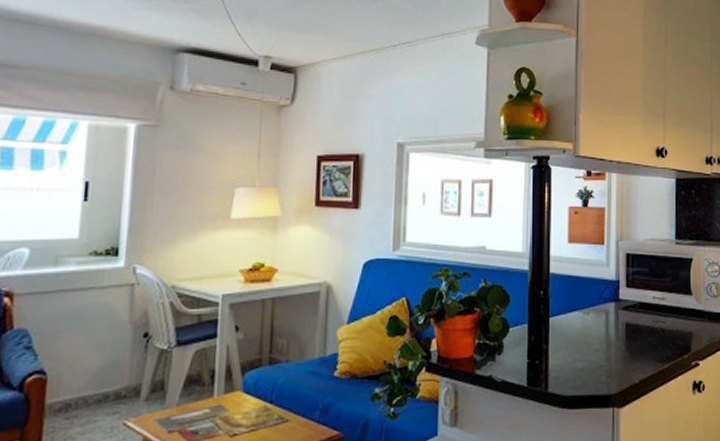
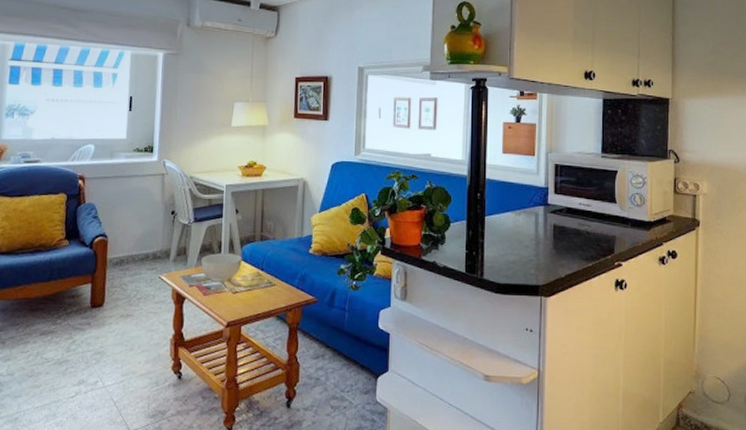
bowl: none [185,383,243,425] -> present [201,252,242,283]

